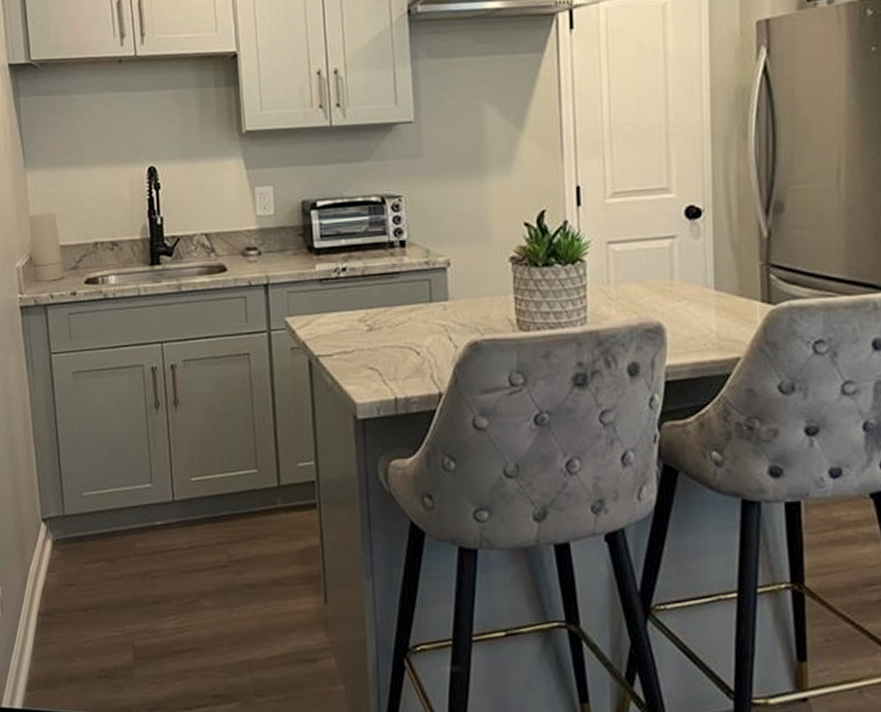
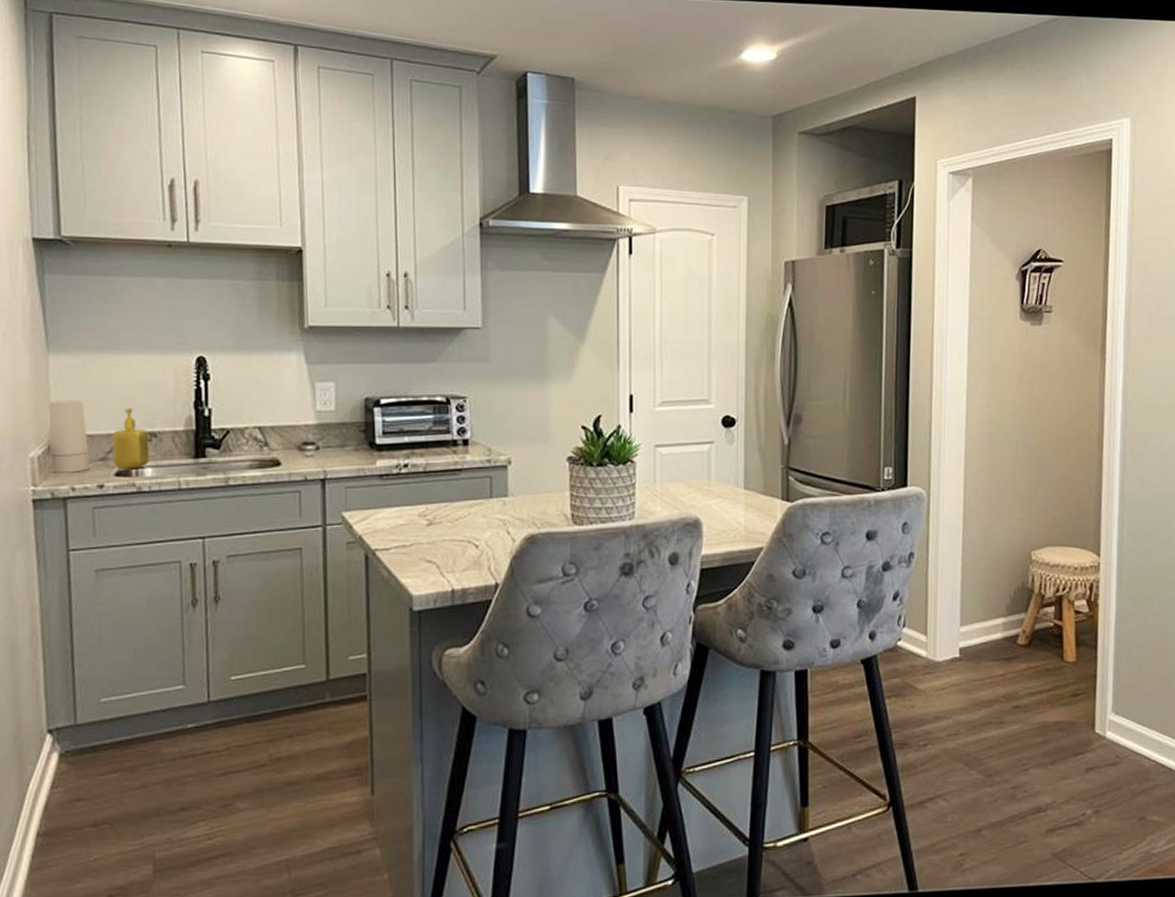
soap dispenser: none [81,218,113,277] -> present [112,407,150,469]

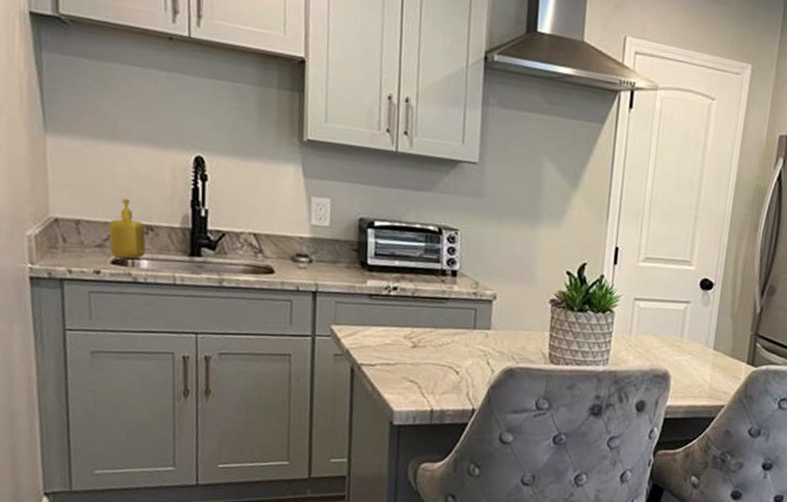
canister: present [48,401,90,474] -> none [45,182,86,256]

